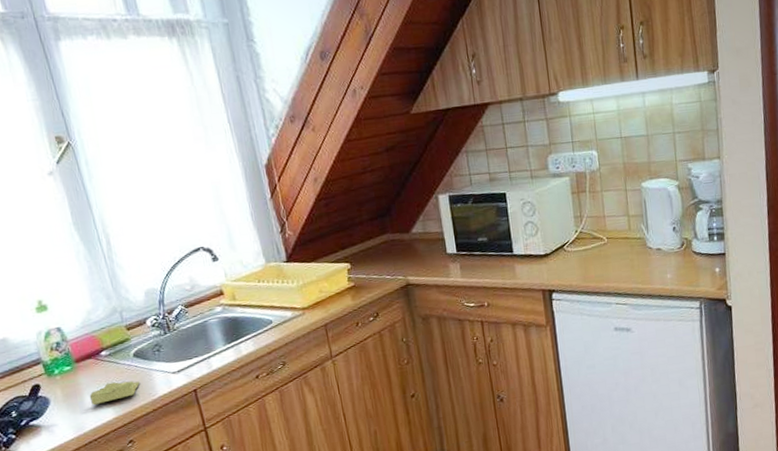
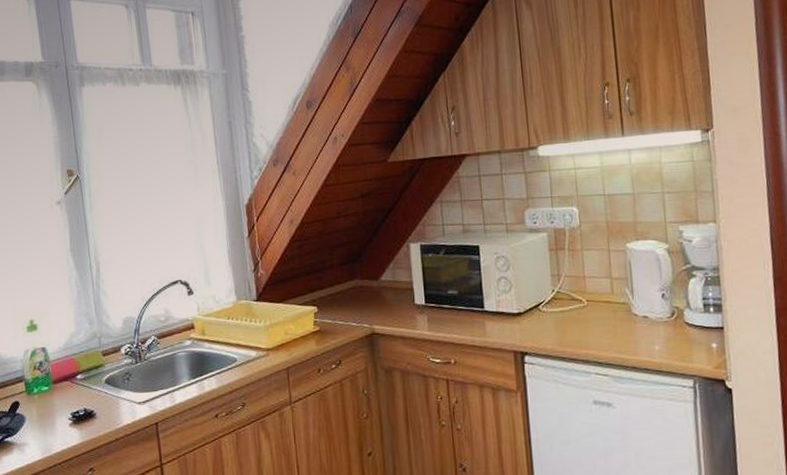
sponge: present [89,381,140,405] -> none [60,406,107,427]

